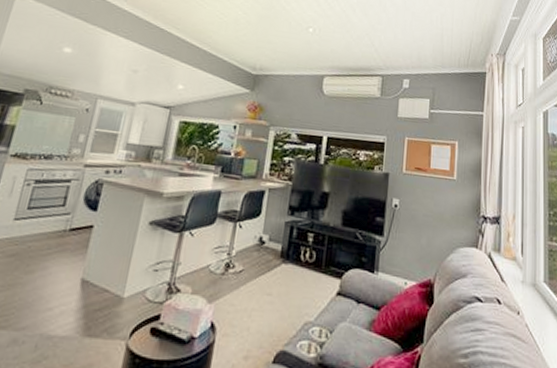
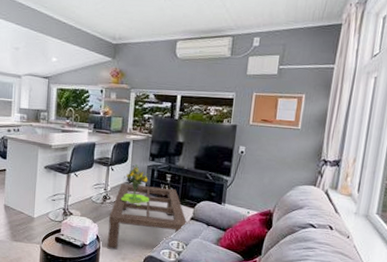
coffee table: none [224,246,333,344] -> present [107,184,188,250]
bouquet: none [249,220,286,277] -> present [121,164,149,206]

